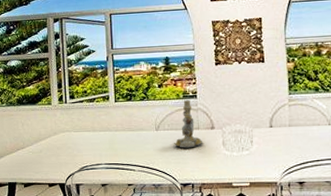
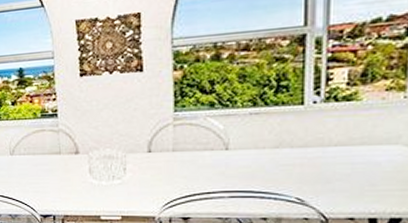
candlestick: present [173,100,203,148] -> none [30,120,66,176]

